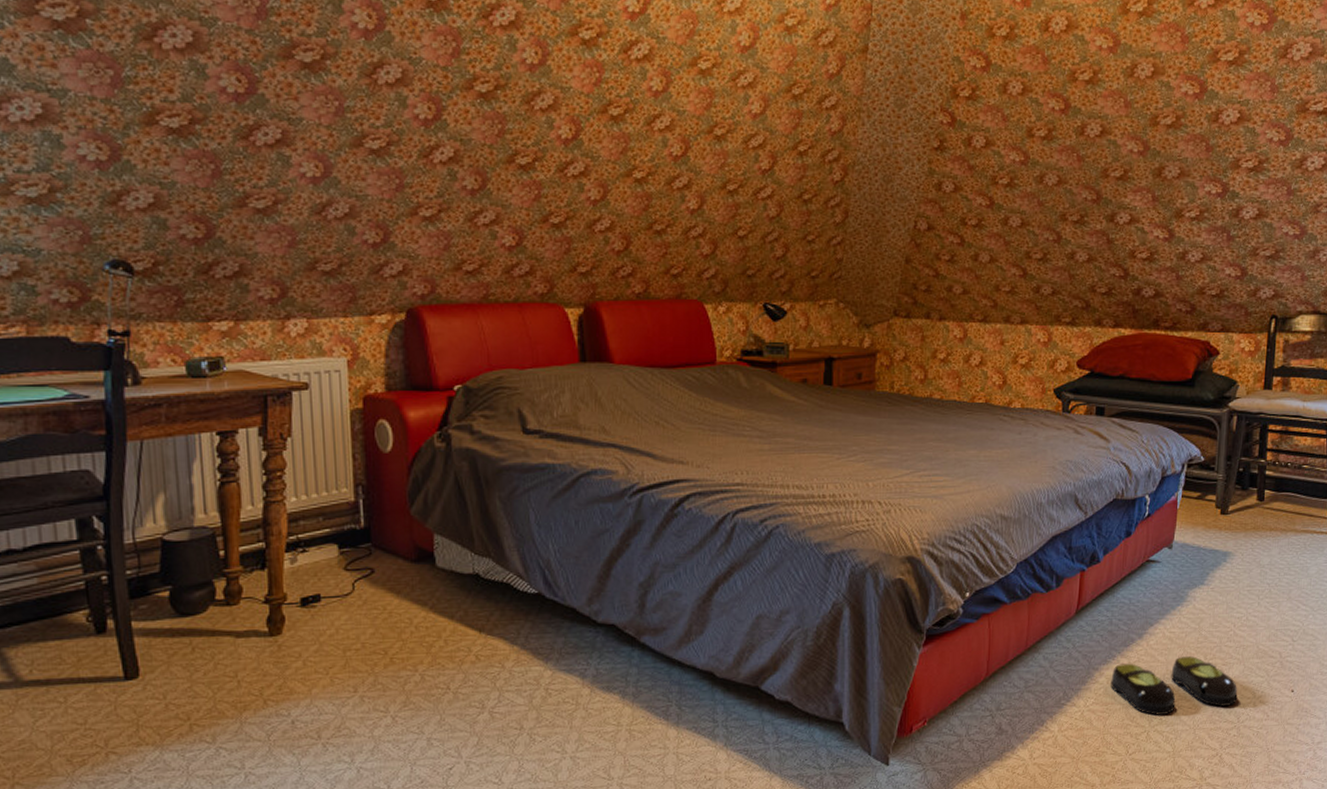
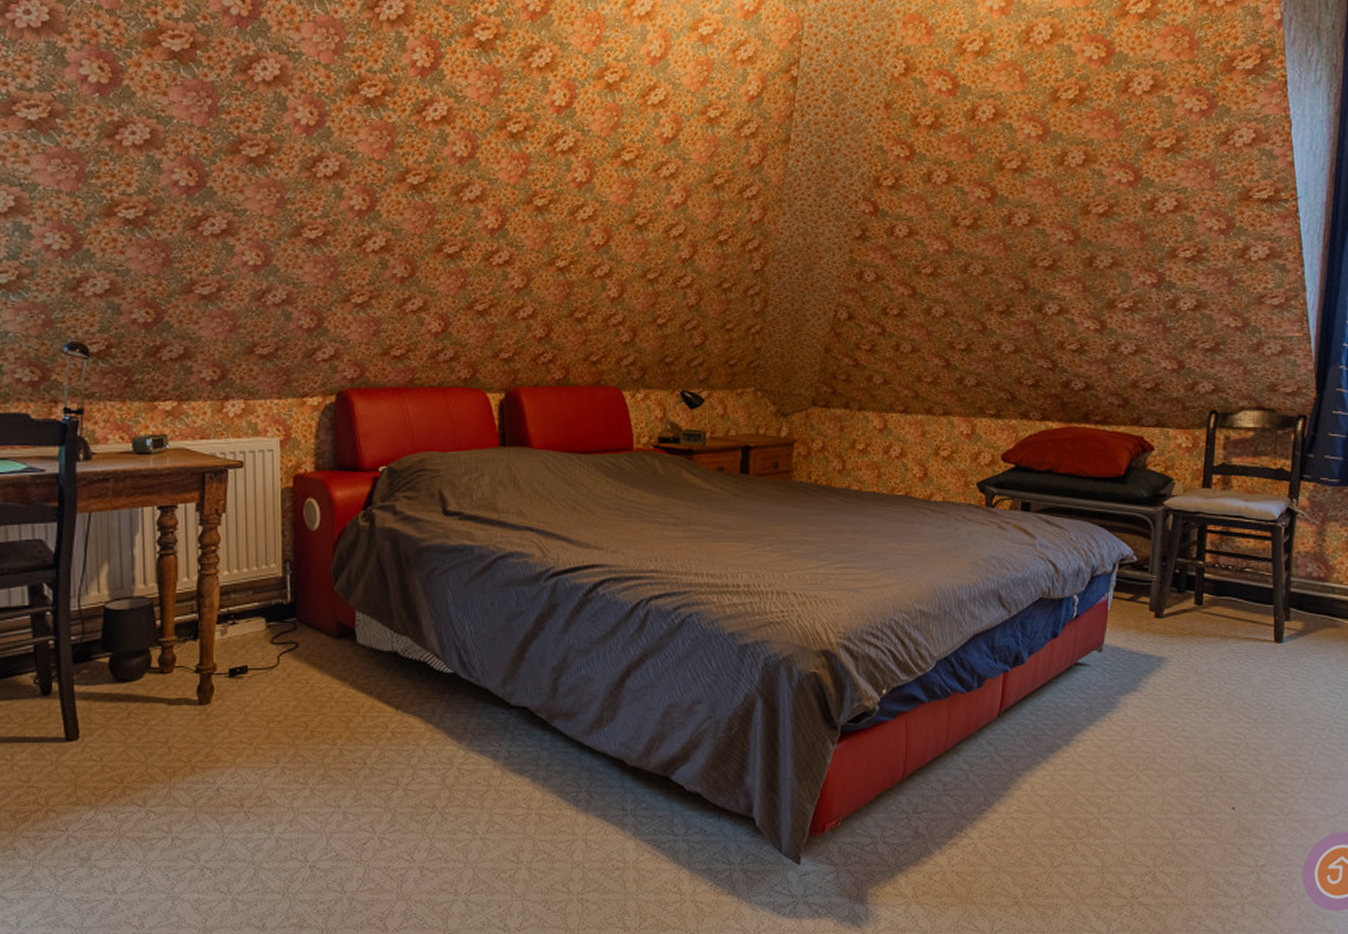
slippers: present [1110,656,1238,715] -> none [1035,766,1173,827]

